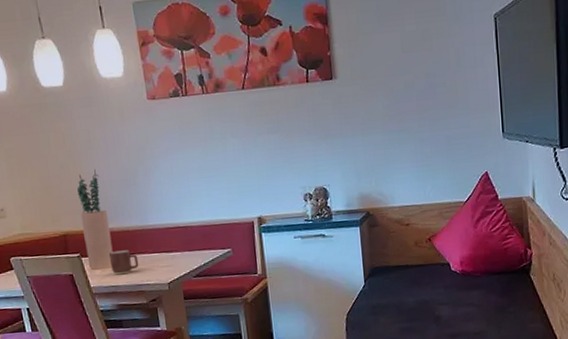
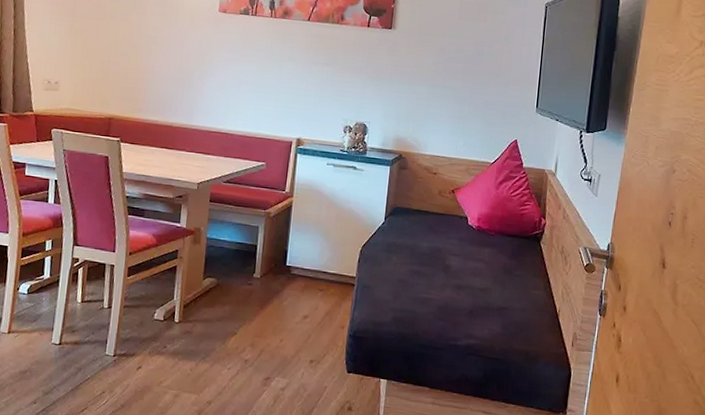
vase: present [77,170,113,271] -> none [125,64,157,159]
mug: present [108,250,139,275] -> none [147,142,175,167]

